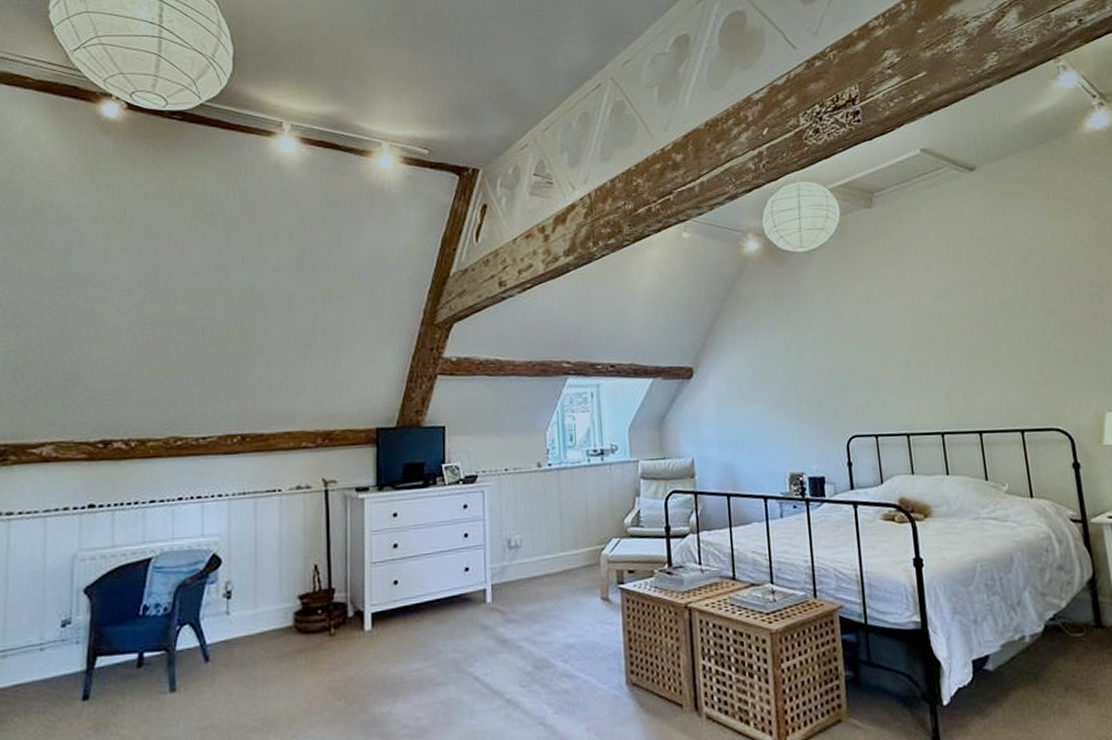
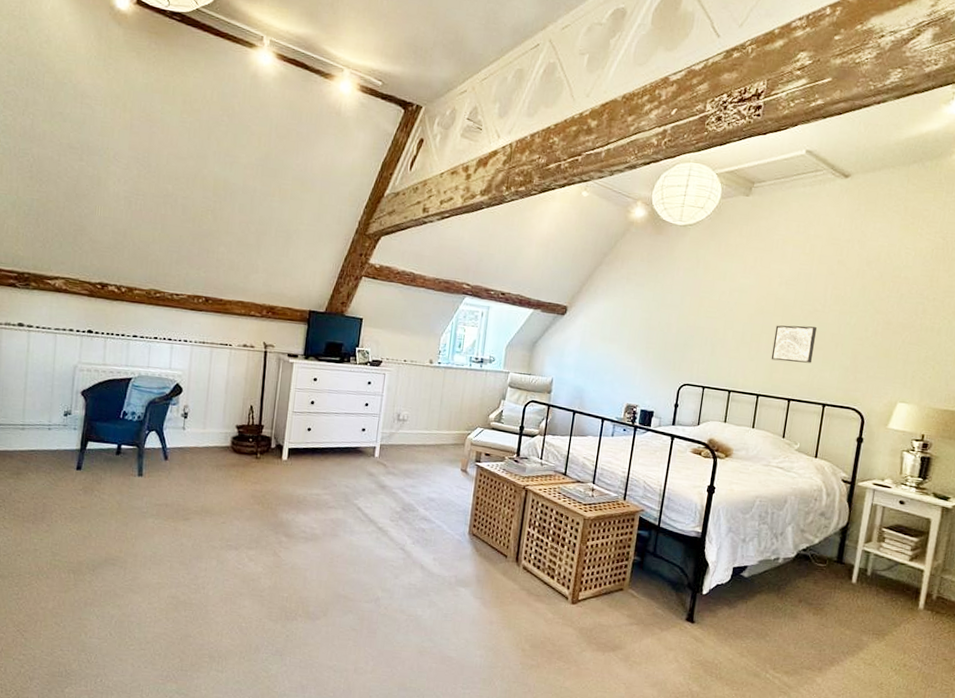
wall art: none [941,340,993,388] -> present [771,325,817,363]

